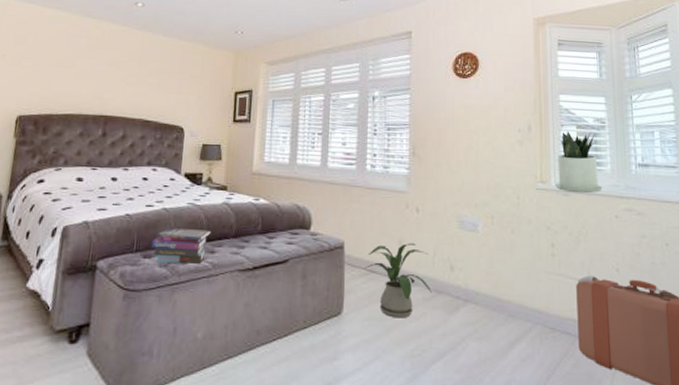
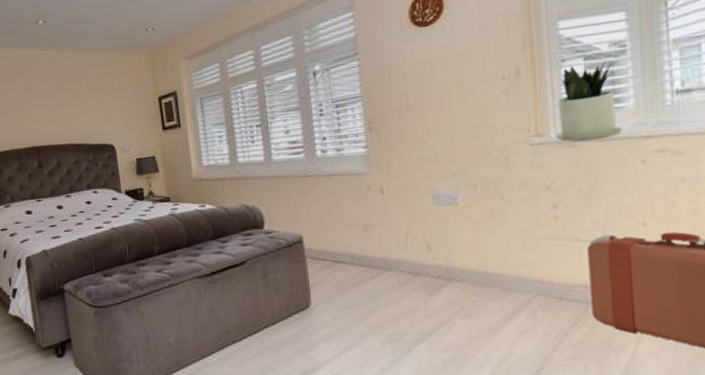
books: present [151,227,211,264] -> none [108,243,163,279]
house plant: present [365,242,433,319] -> none [329,226,409,305]

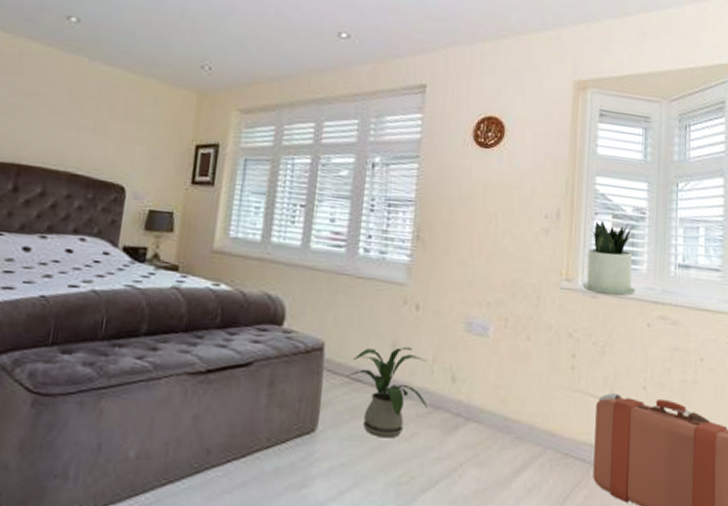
house plant: none [329,226,409,305] -> present [348,346,429,438]

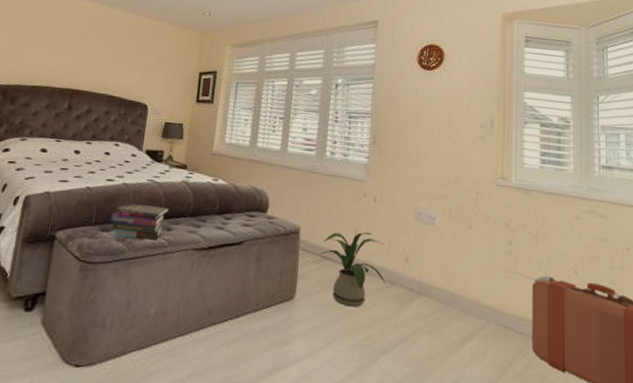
books: none [73,315,155,363] -> present [109,202,169,240]
planter: present [582,220,636,297] -> none [515,128,564,193]

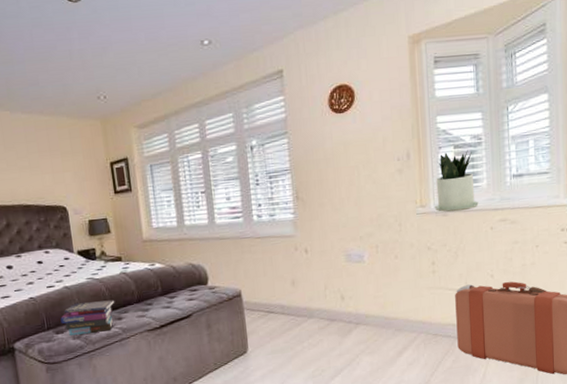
house plant: present [320,231,386,307] -> none [263,281,327,348]
planter: none [515,128,564,193] -> present [434,149,479,213]

